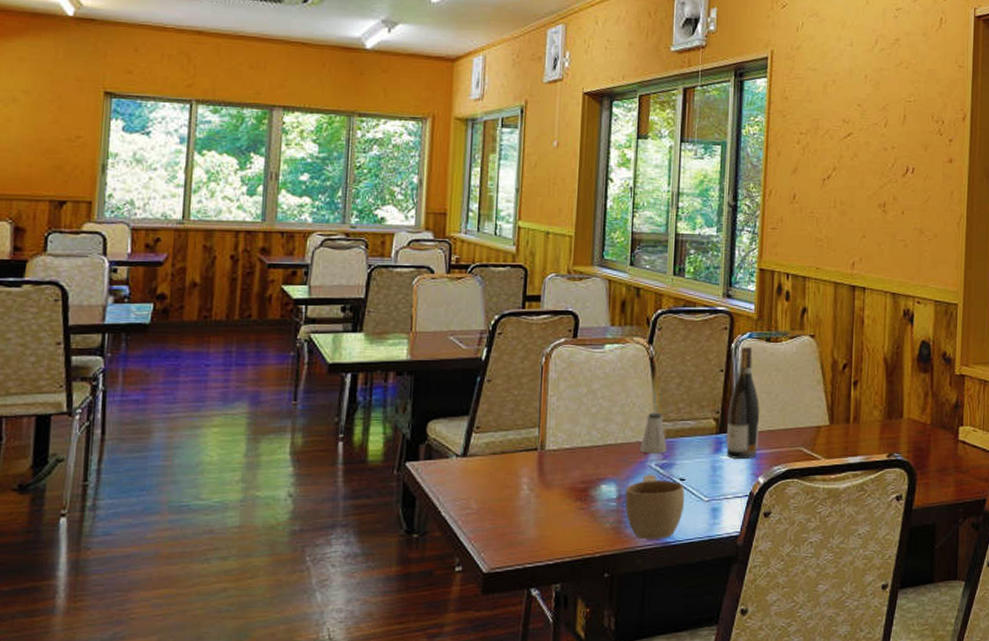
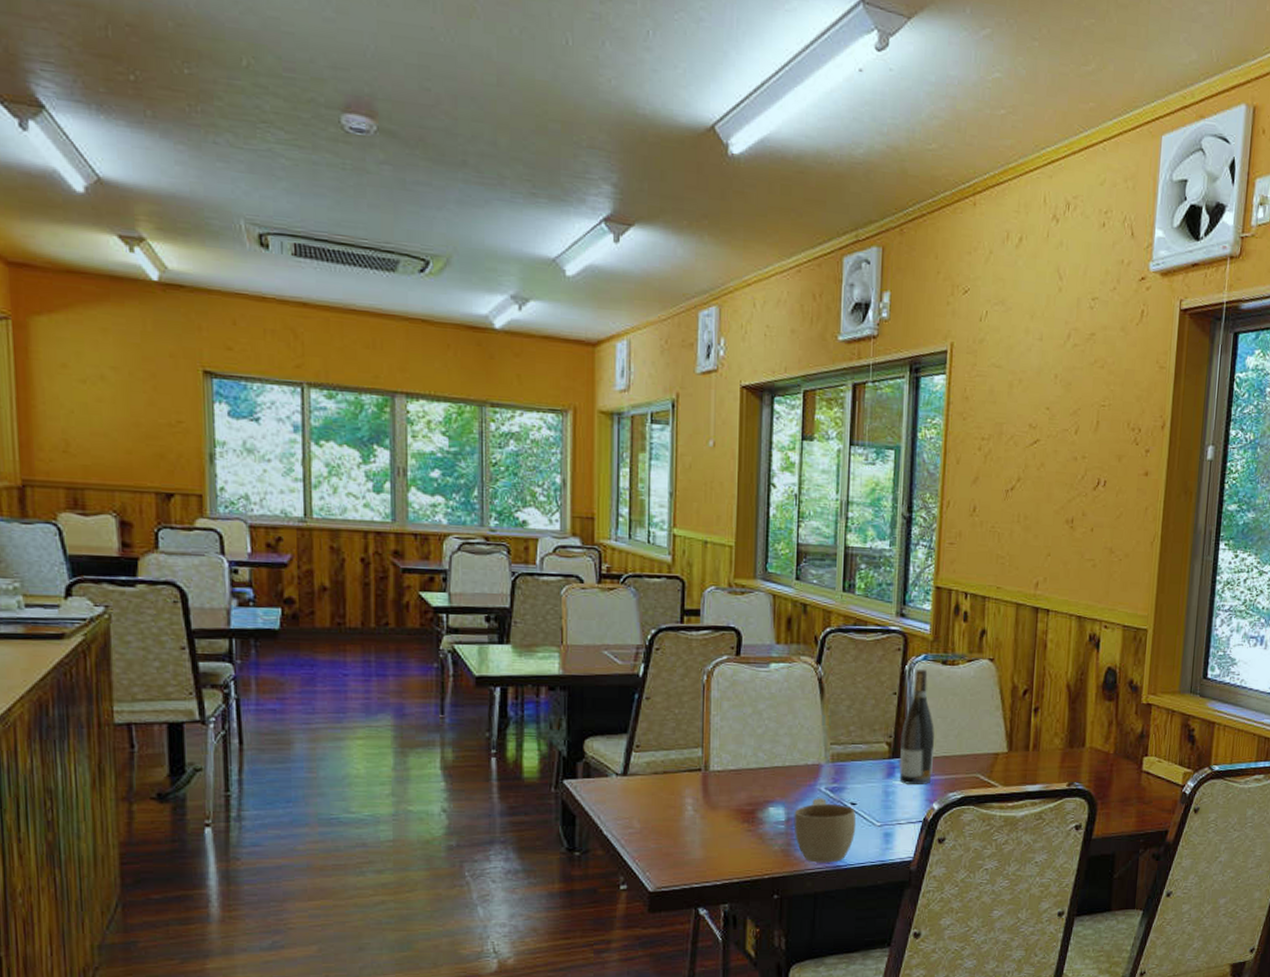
saltshaker: present [640,412,667,454] -> none [809,735,837,778]

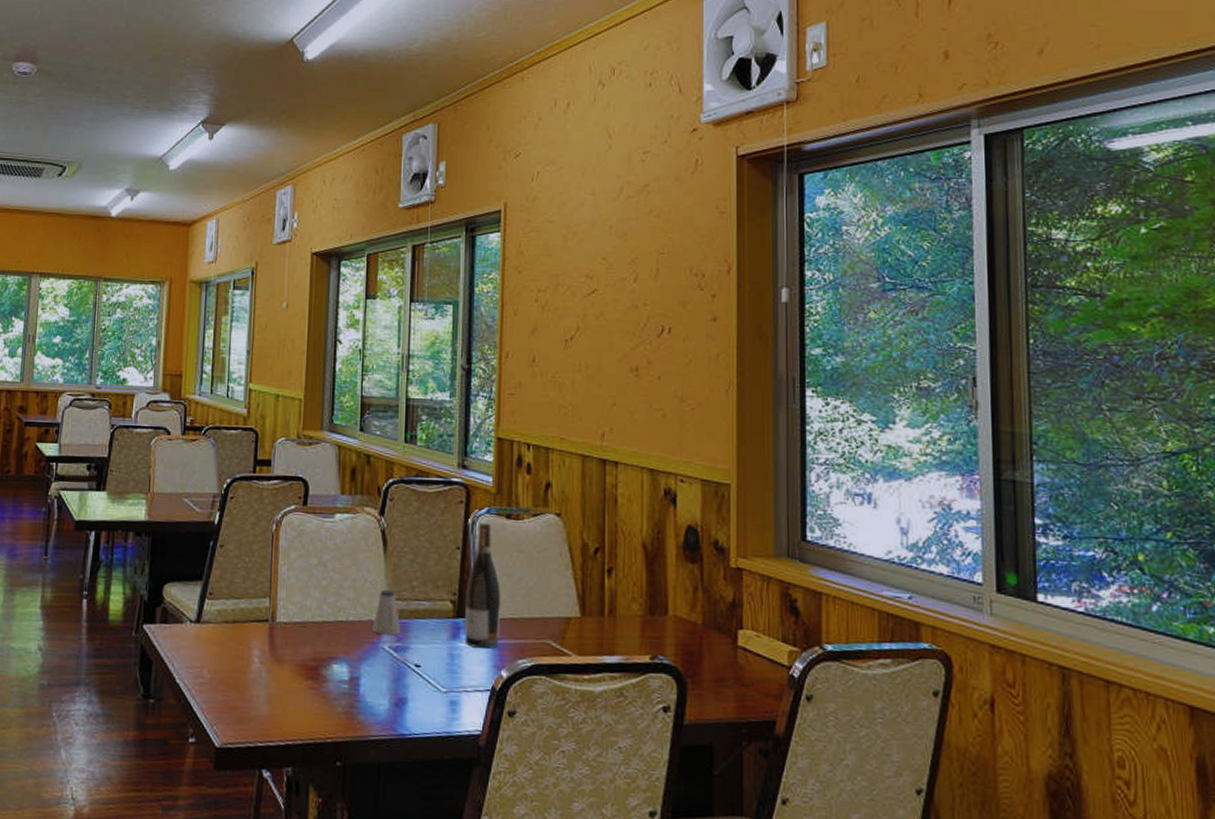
cup: present [793,798,857,863] -> none [357,657,421,730]
saltshaker: none [809,735,837,778] -> present [372,589,401,635]

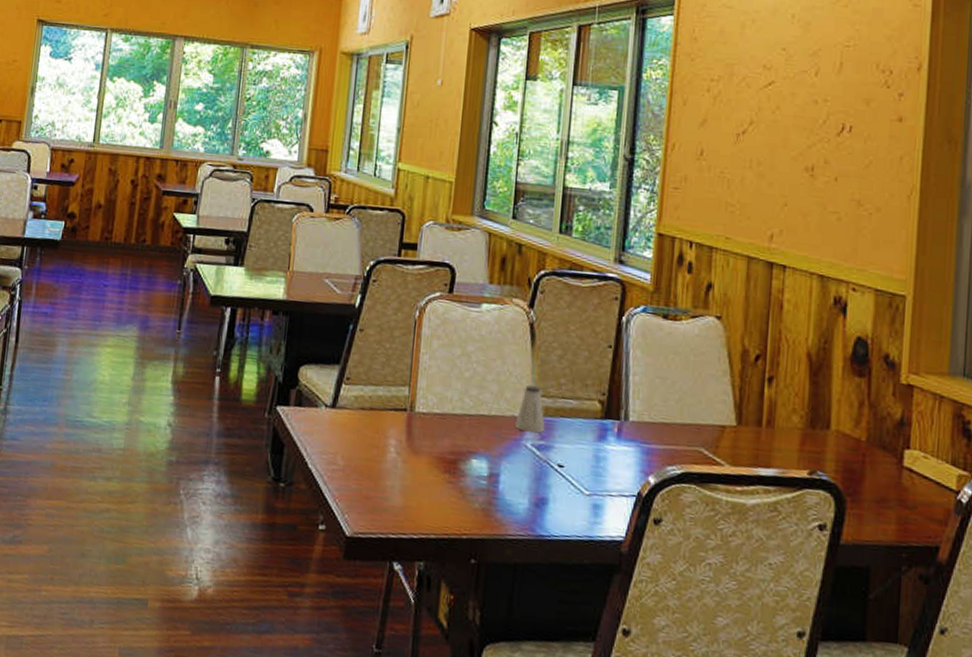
wine bottle: present [465,522,501,649] -> none [612,321,653,453]

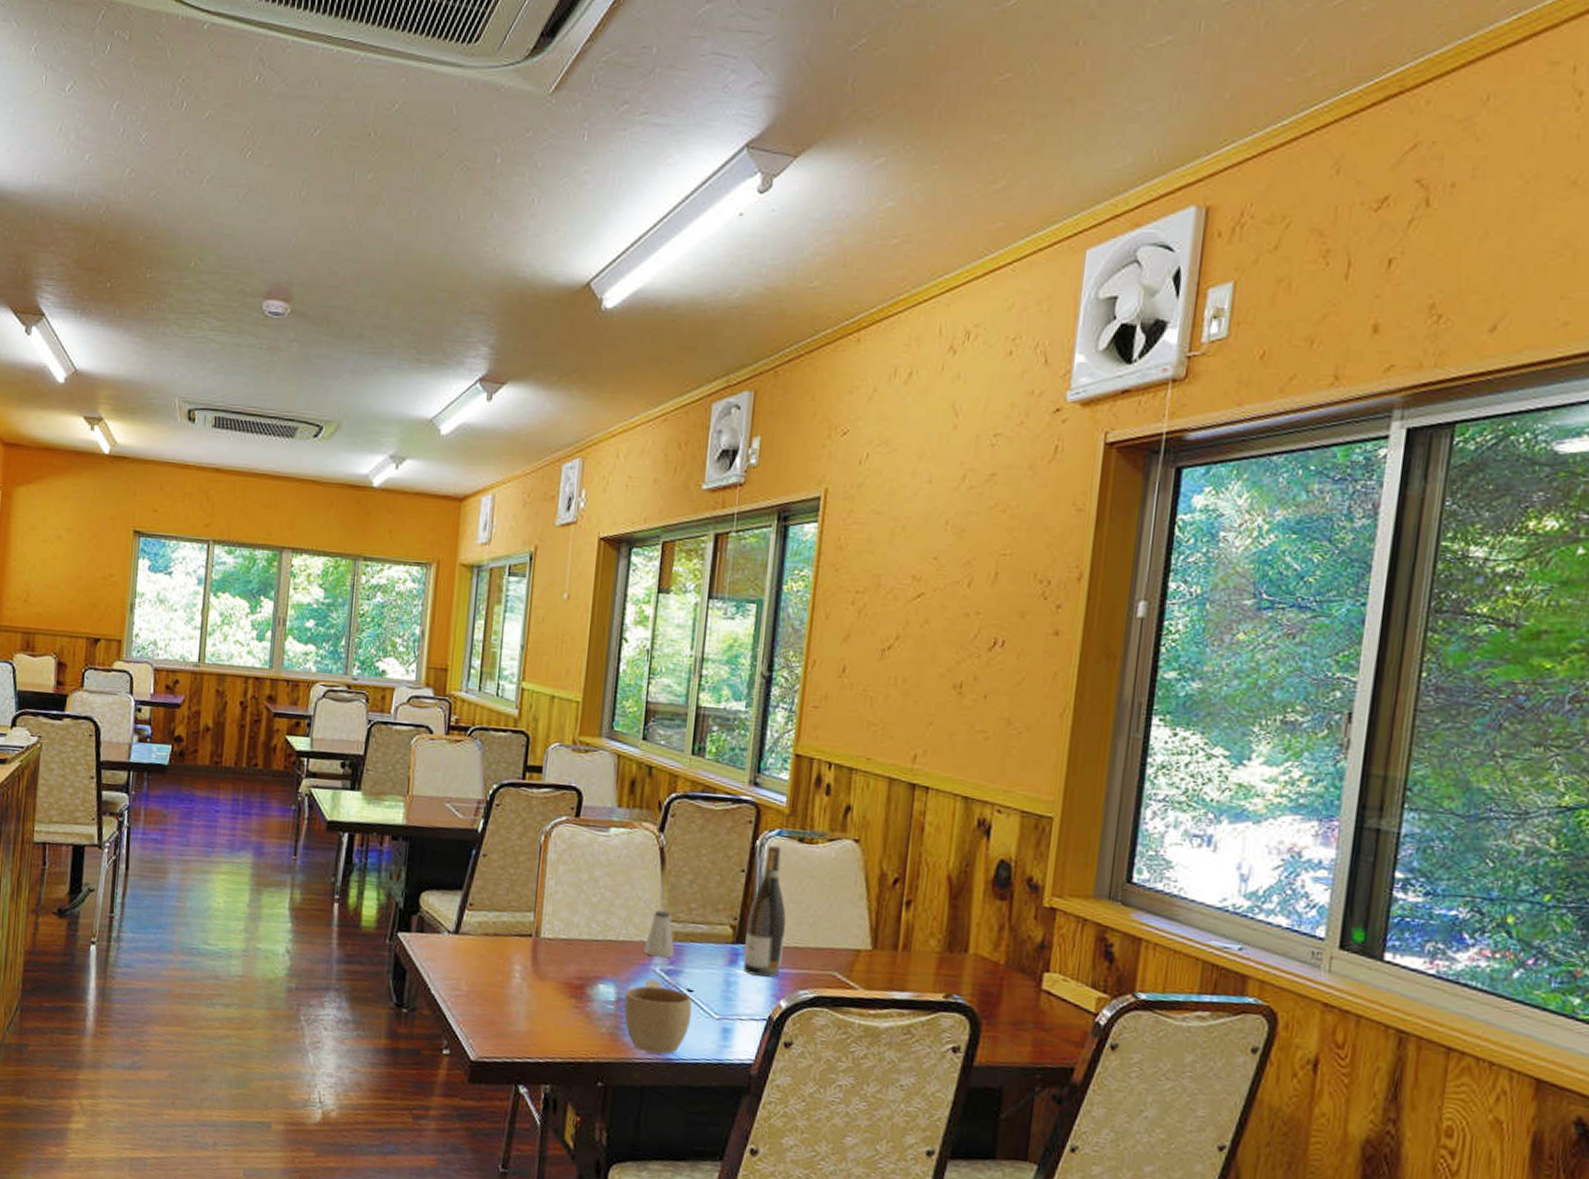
cup: none [496,454,563,531] -> present [623,979,692,1055]
wine bottle: none [612,321,653,453] -> present [743,845,786,978]

